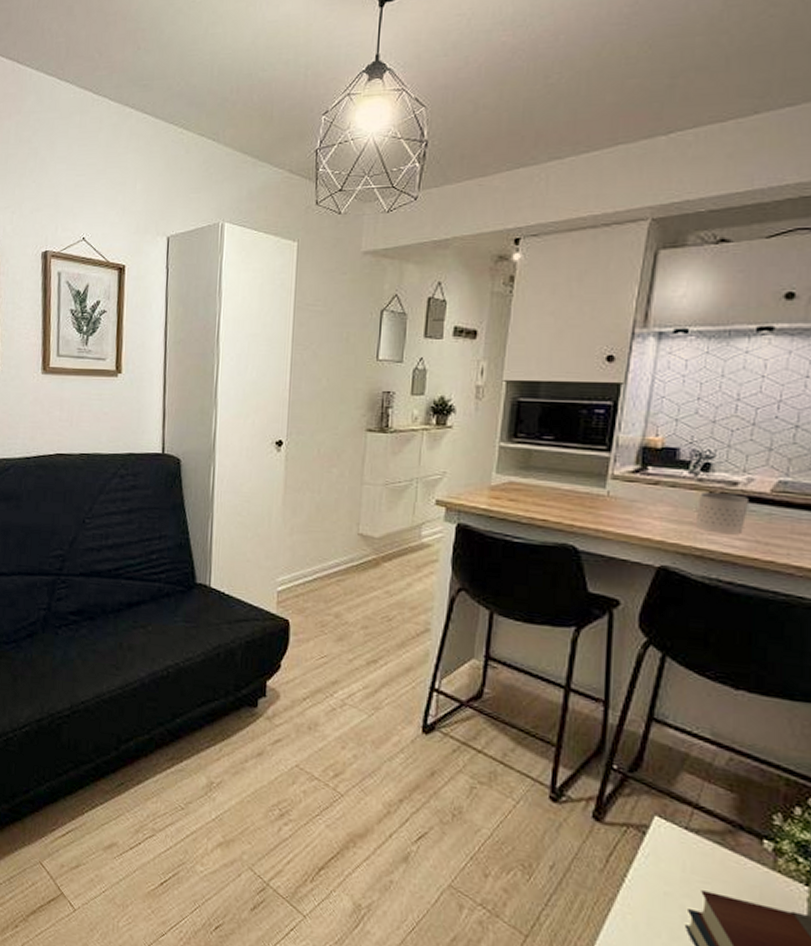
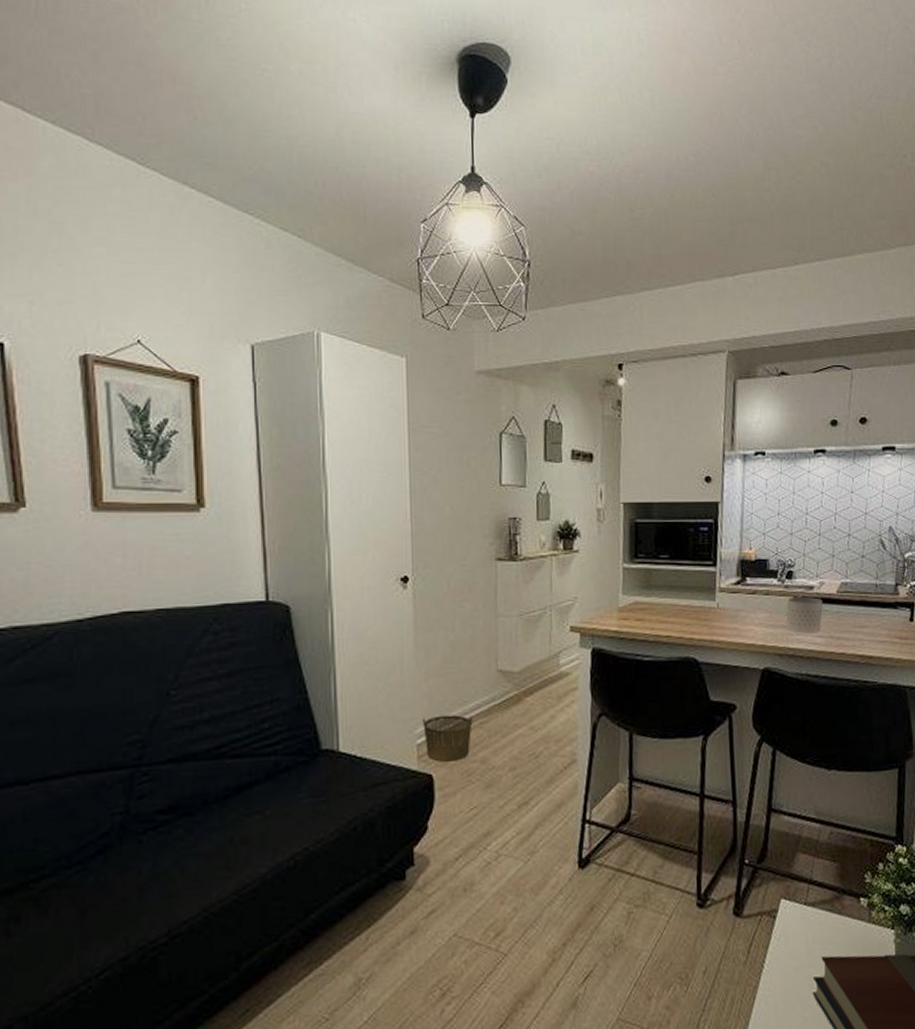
basket: none [284,568,330,612] -> present [423,714,473,762]

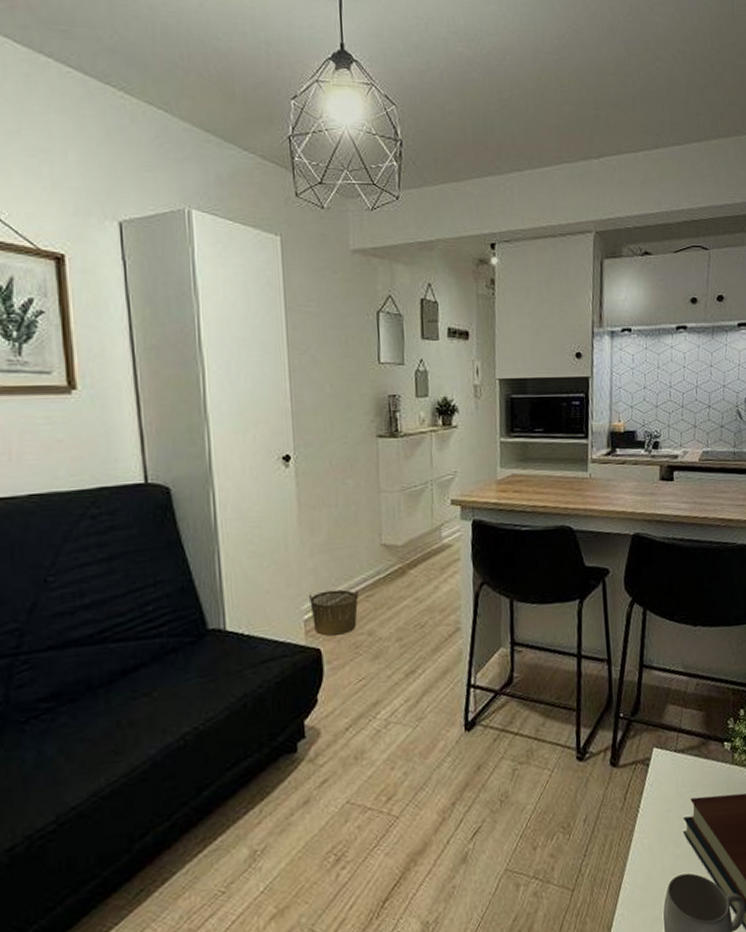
mug: present [786,596,823,634] -> none [653,465,686,501]

